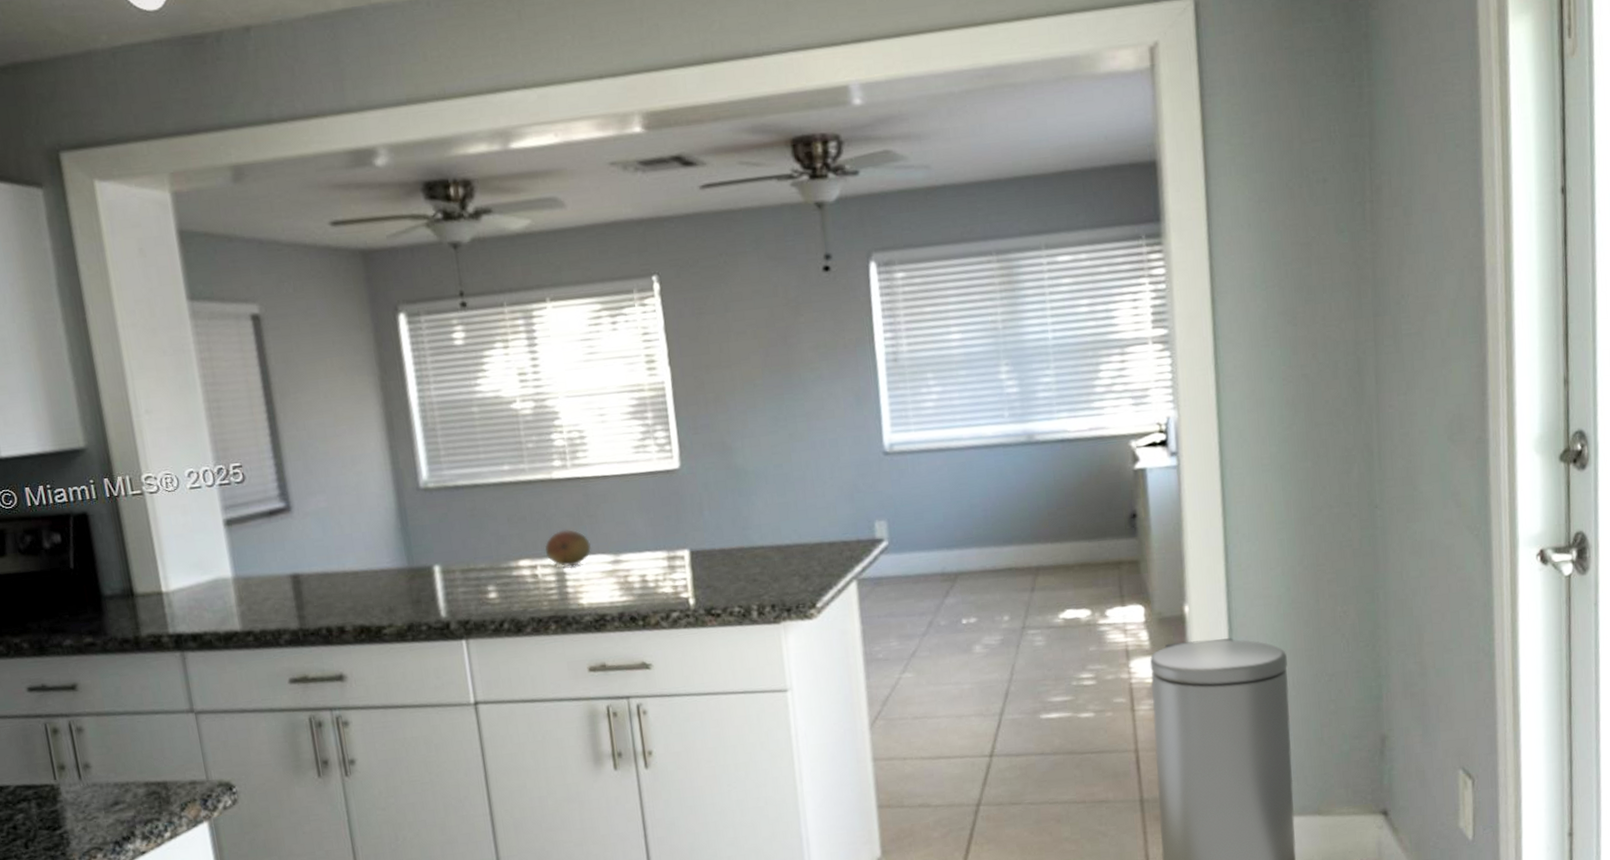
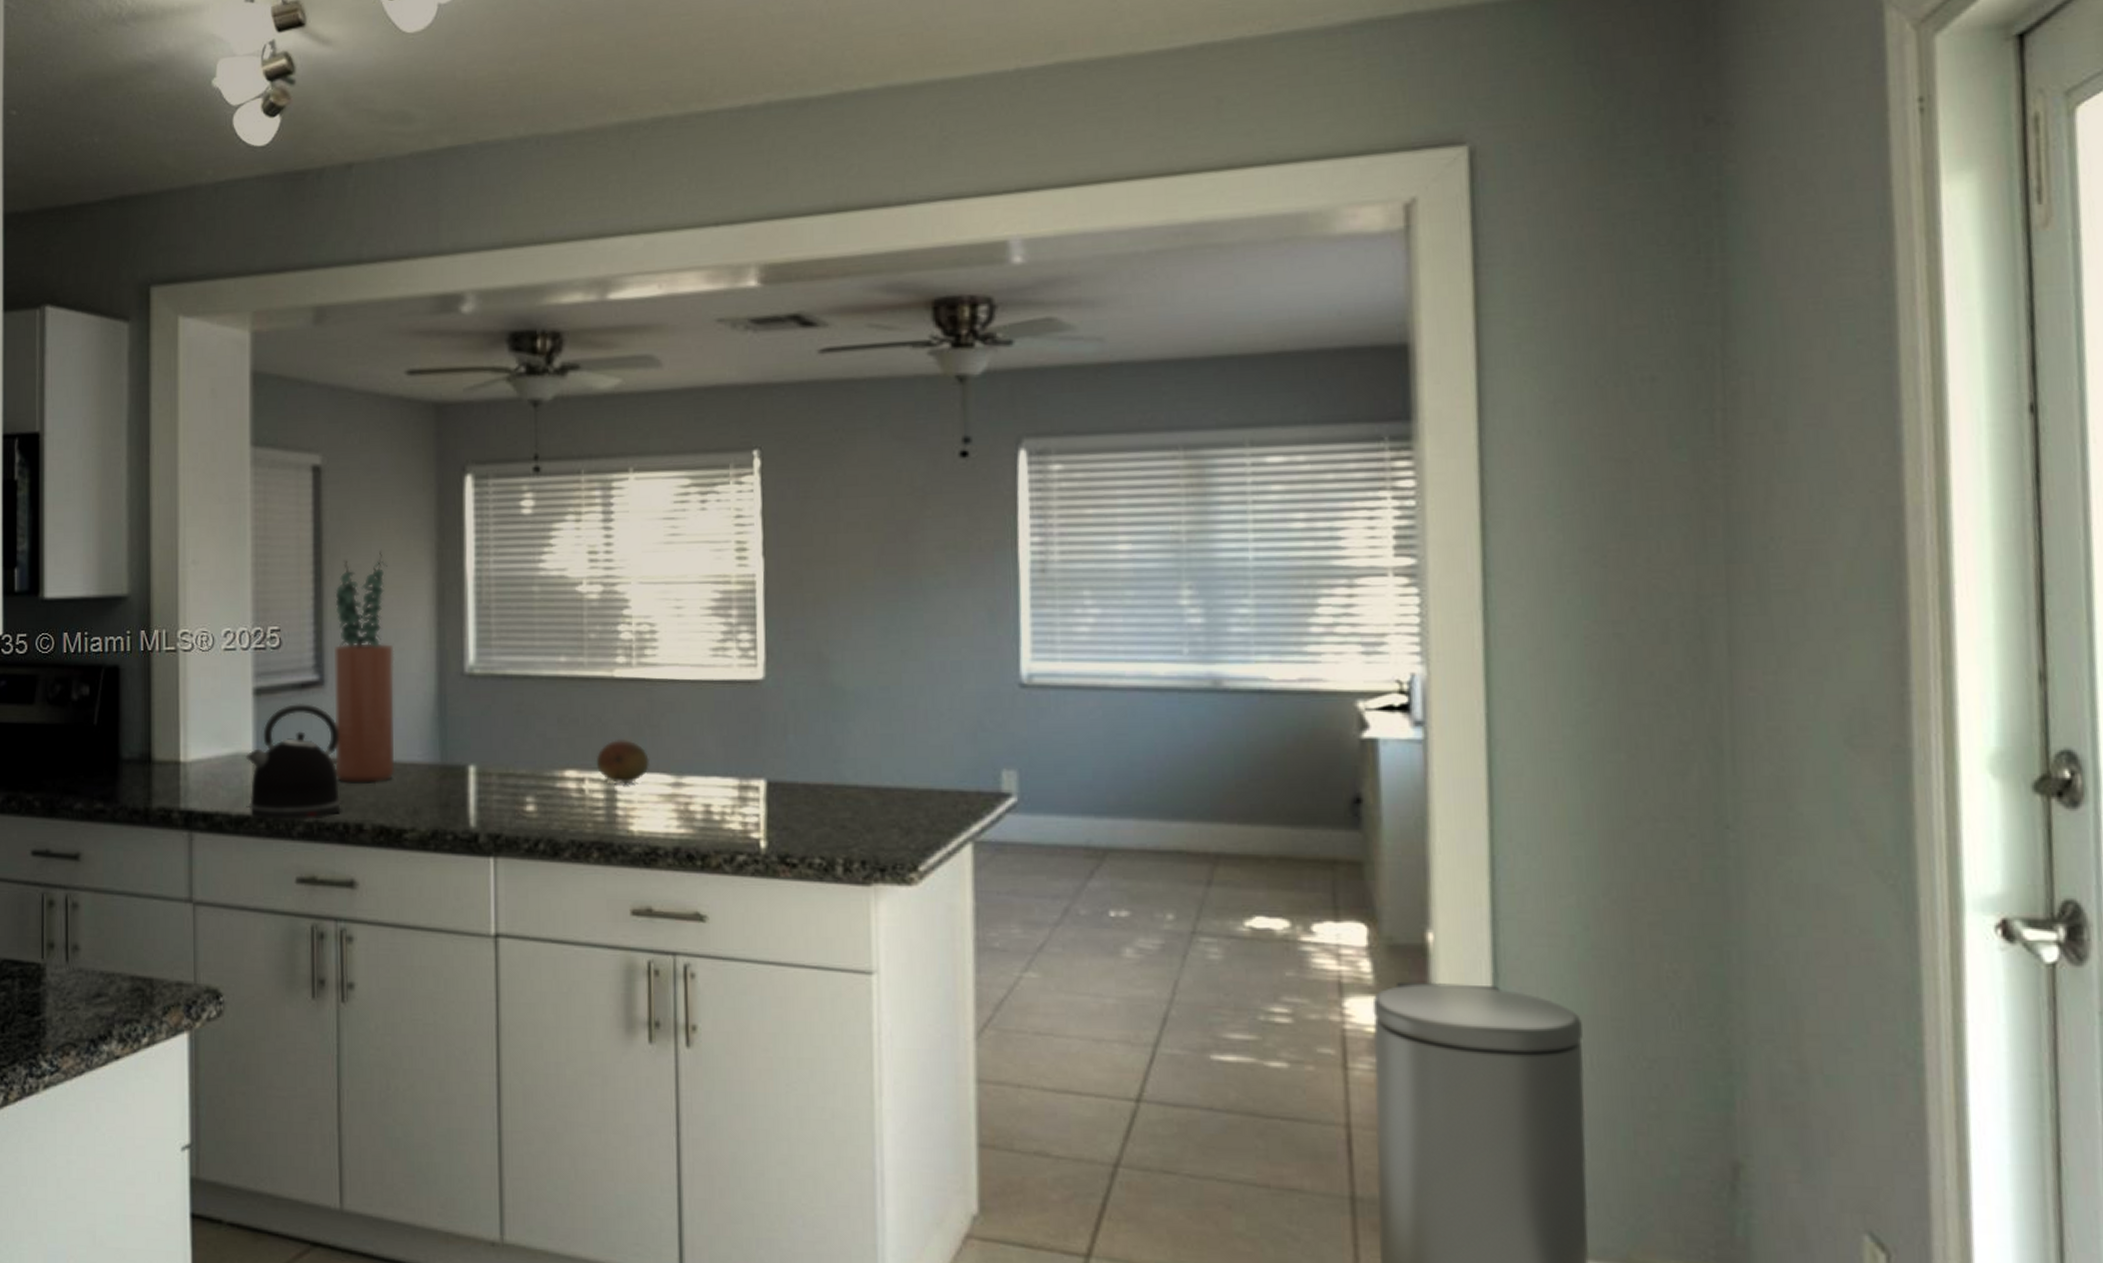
kettle: none [225,528,325,634] -> present [245,702,345,821]
vase: none [289,387,368,594] -> present [333,550,395,783]

